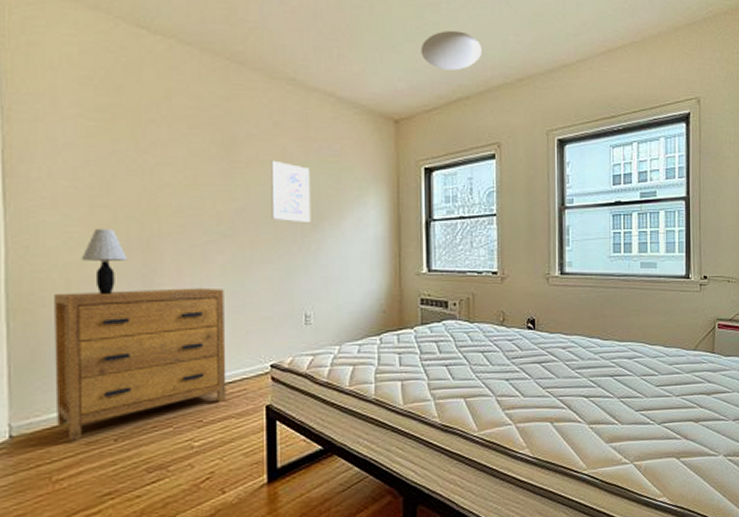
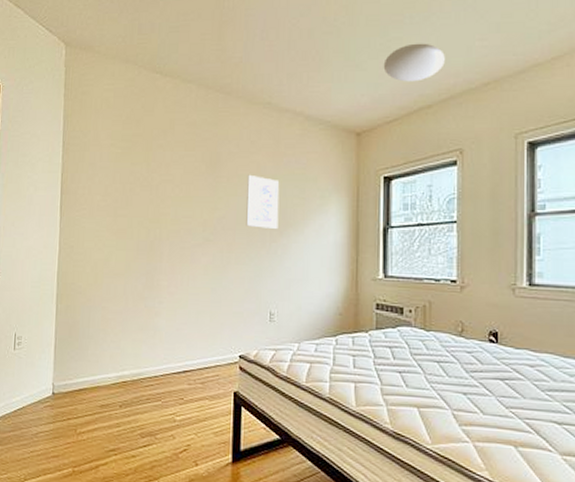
dresser: present [54,287,226,441] -> none [82,283,206,403]
table lamp: present [81,228,128,296] -> none [106,233,137,287]

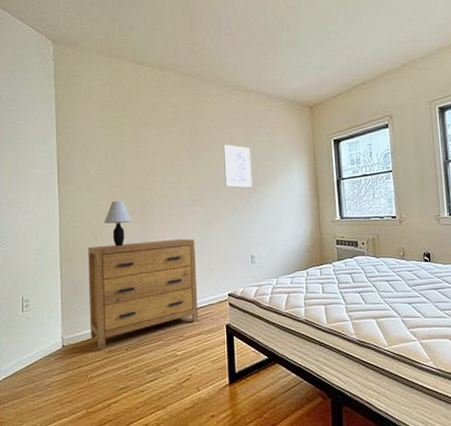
dresser: none [82,283,206,403] -> present [88,238,199,350]
table lamp: none [106,233,137,287] -> present [104,200,133,247]
ceiling light: present [383,43,445,82] -> none [326,34,373,65]

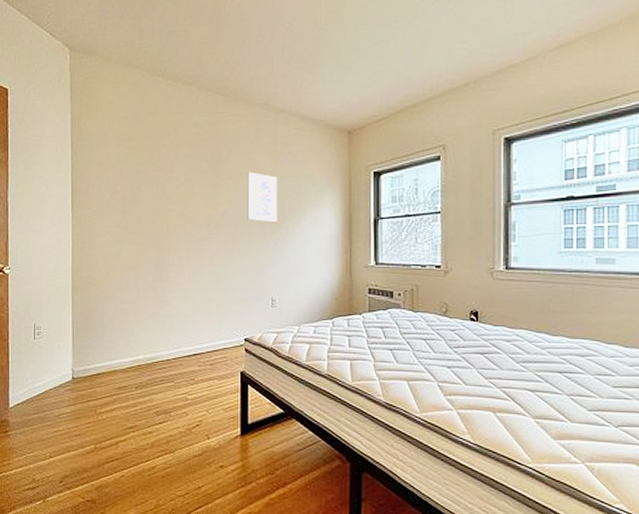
dresser: present [88,238,199,350] -> none [99,274,212,385]
table lamp: present [104,200,133,247] -> none [117,228,147,279]

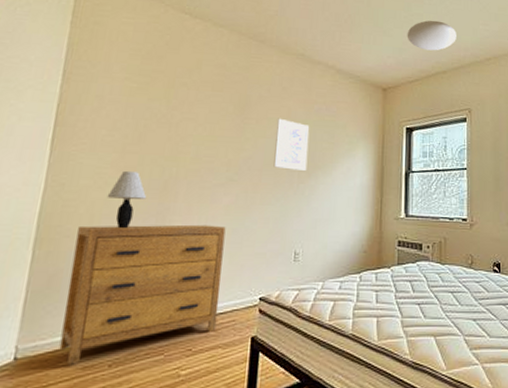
dresser: none [99,274,212,385] -> present [59,224,226,365]
table lamp: none [117,228,147,279] -> present [106,170,147,229]
ceiling light: none [372,46,428,83] -> present [407,20,456,51]

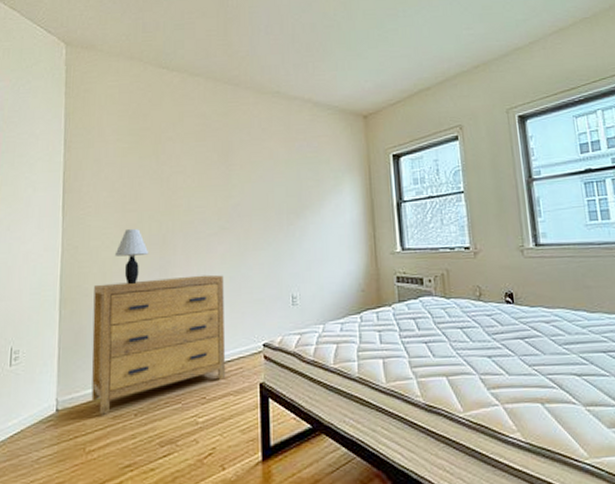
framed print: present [273,118,310,172] -> none [261,160,295,213]
ceiling light: present [407,20,456,51] -> none [383,33,438,68]

